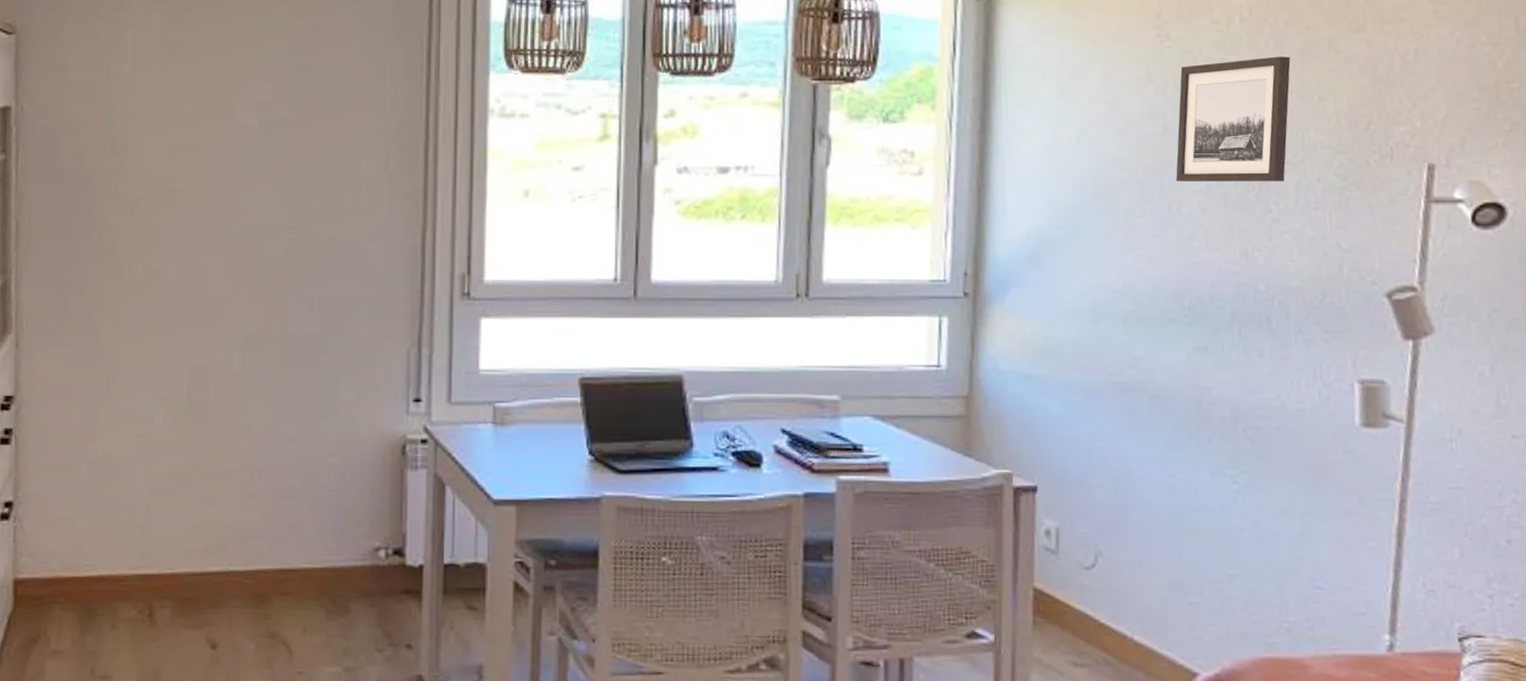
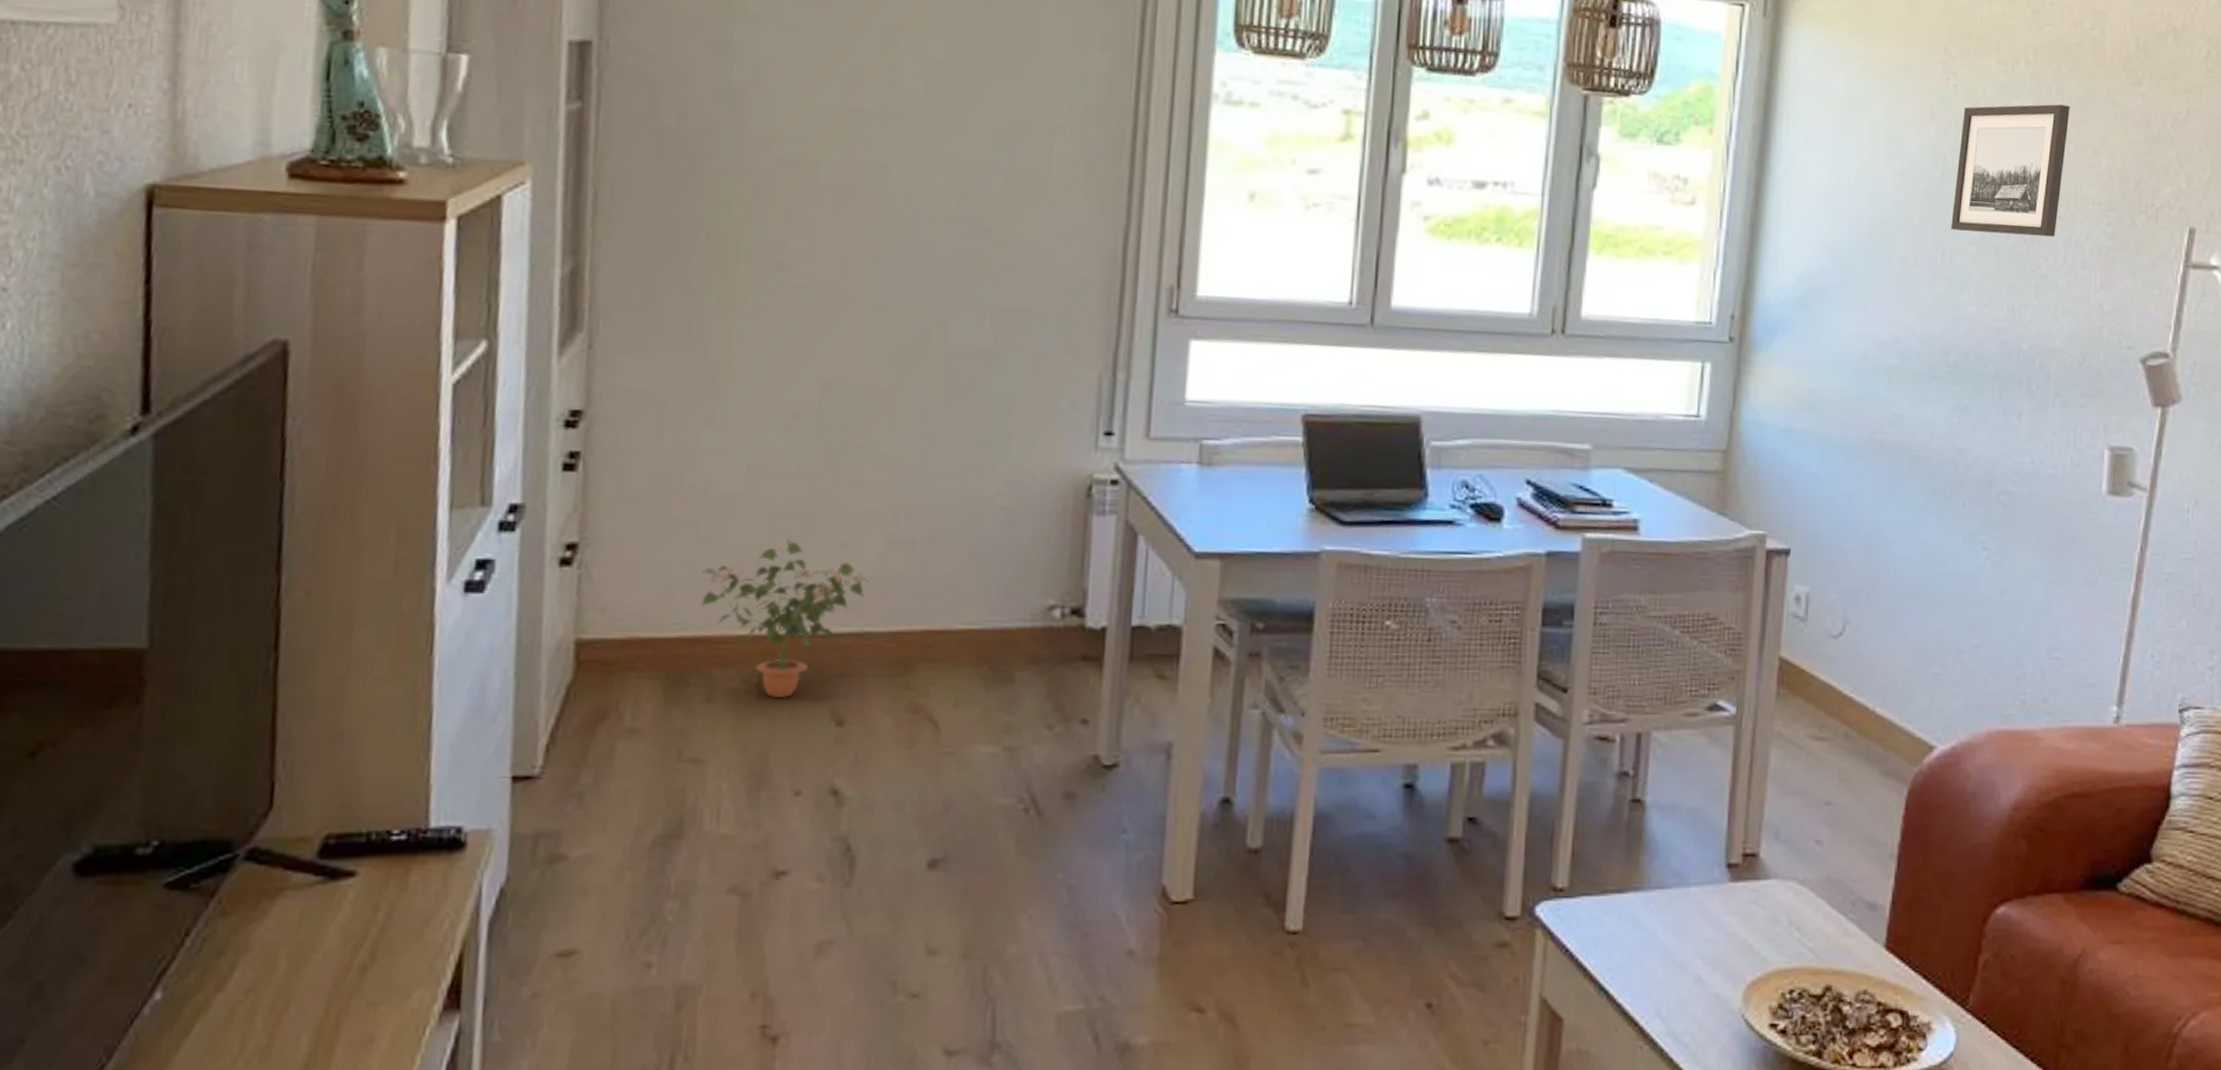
potted plant: none [105,495,232,627] -> present [701,539,869,699]

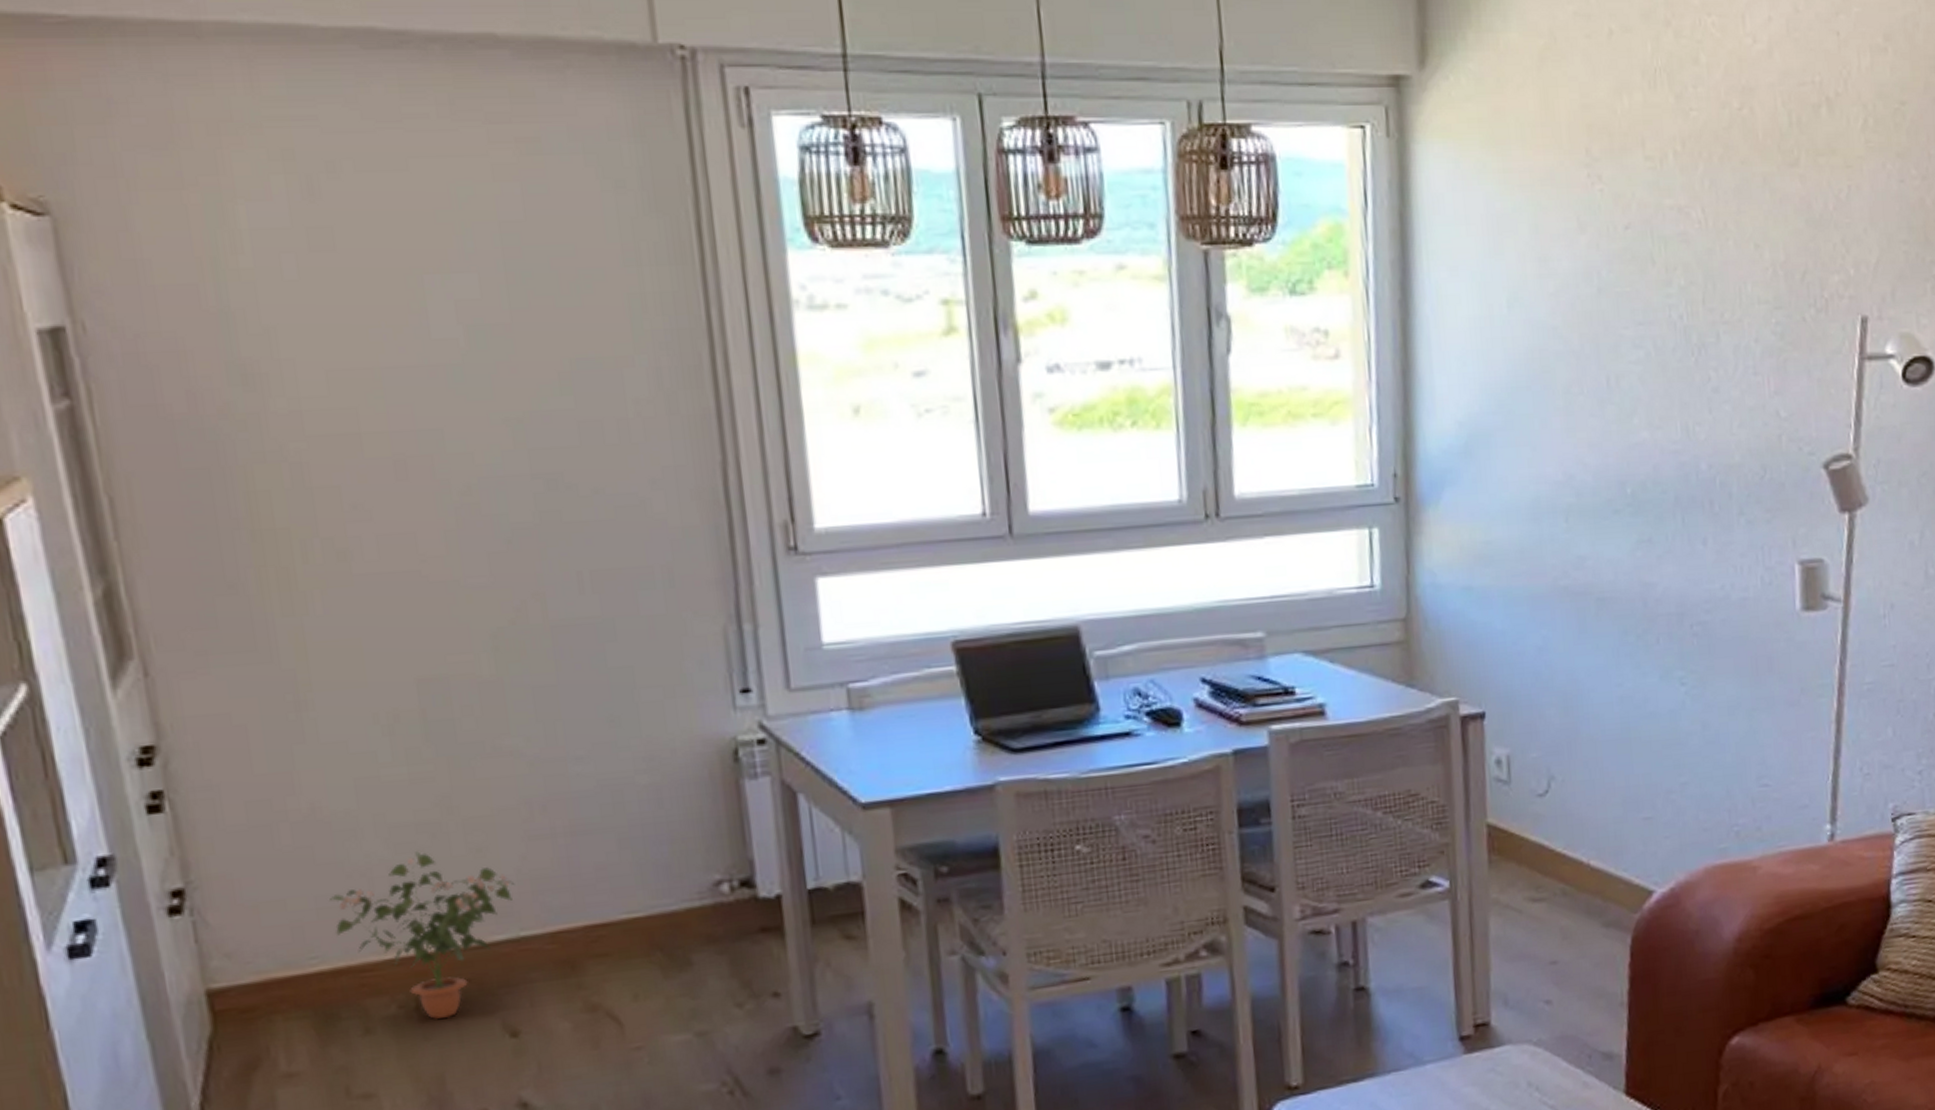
wall art: present [1951,104,2070,237] -> none [1613,198,1726,350]

